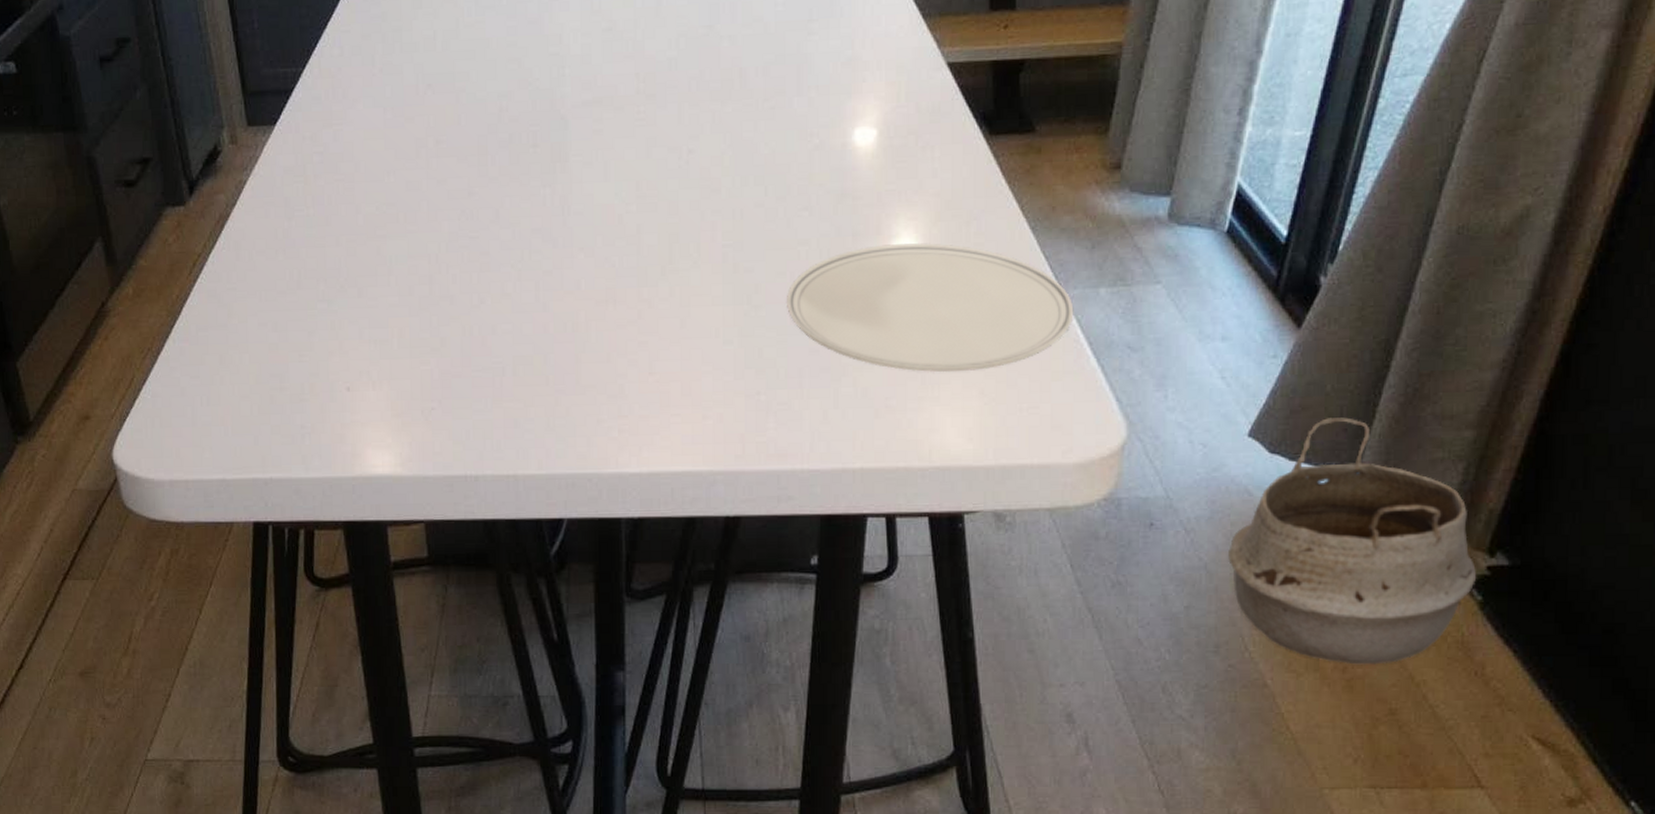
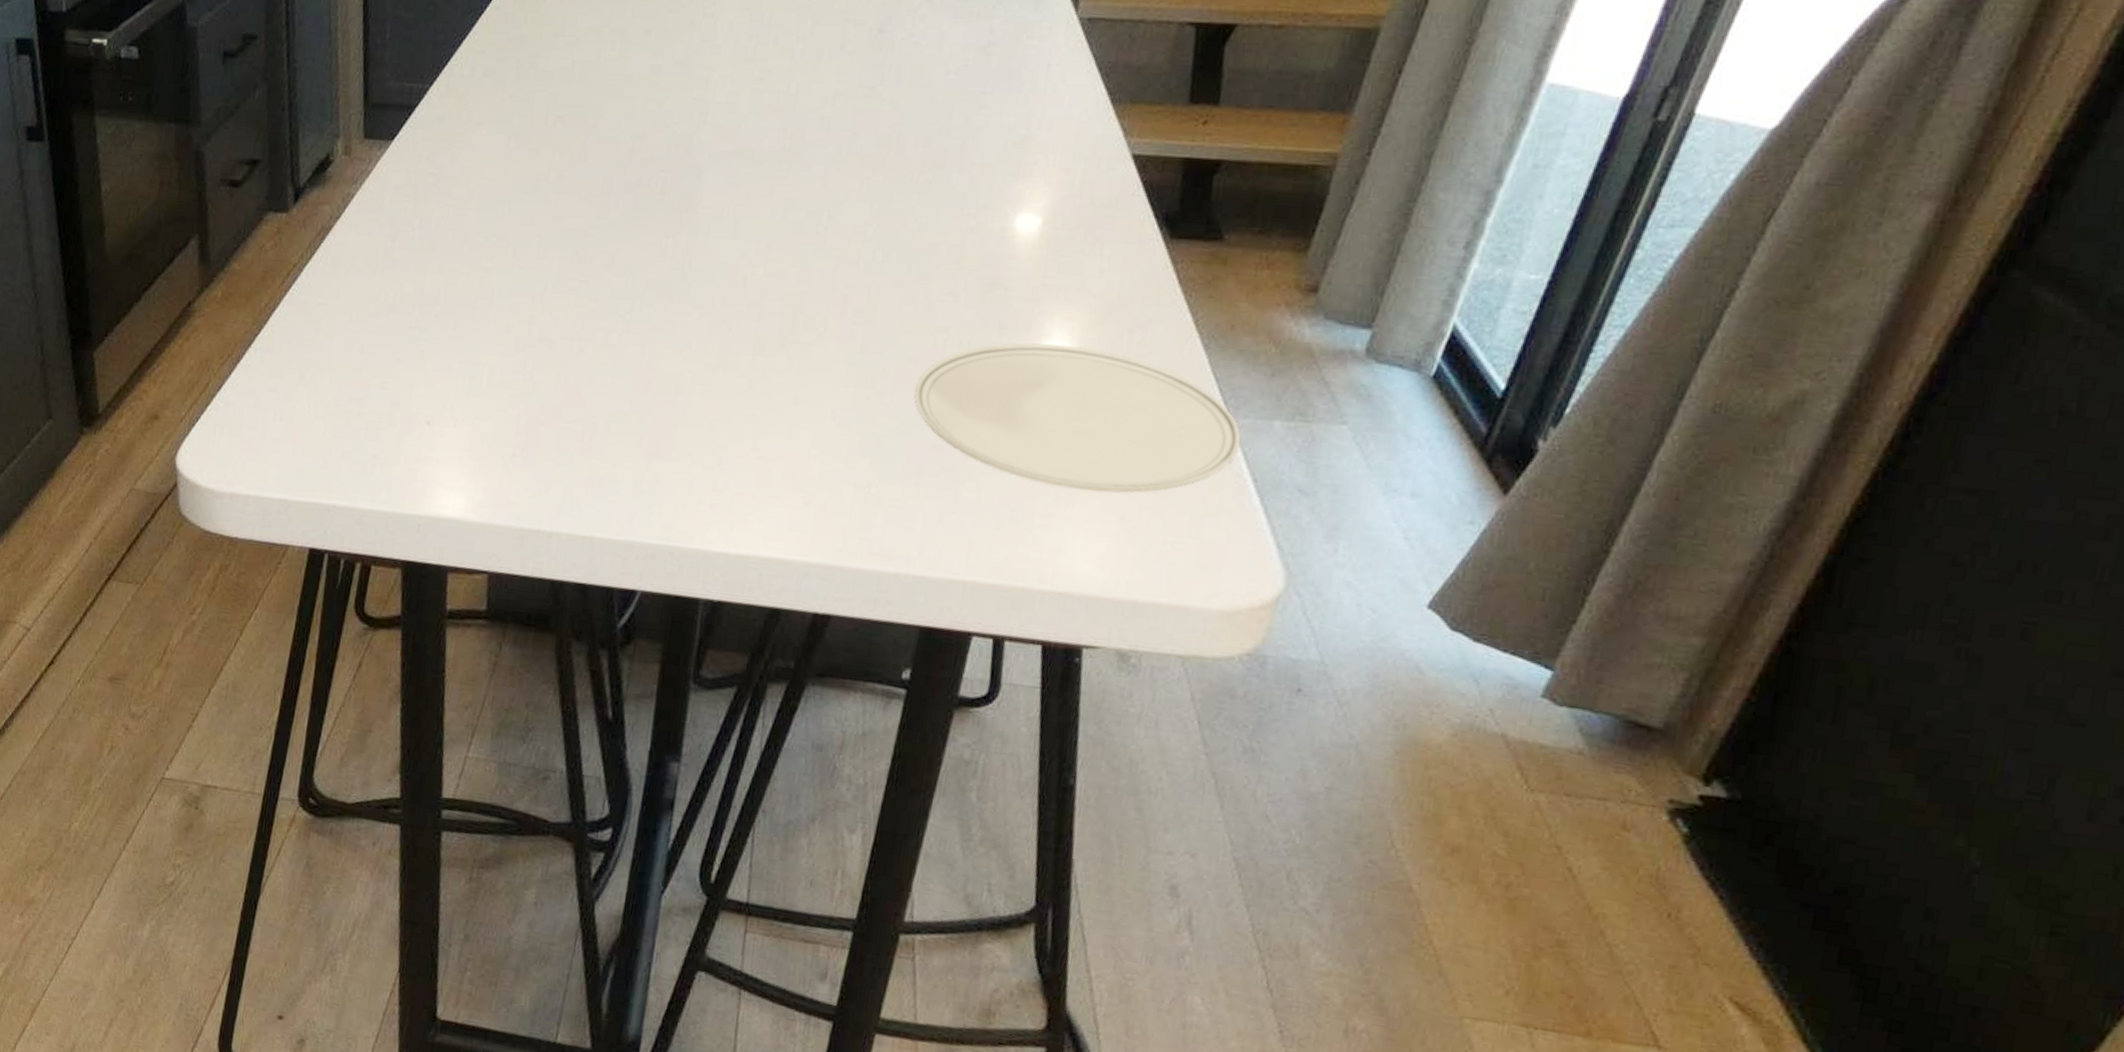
woven basket: present [1228,417,1477,665] -> none [1385,599,1685,888]

